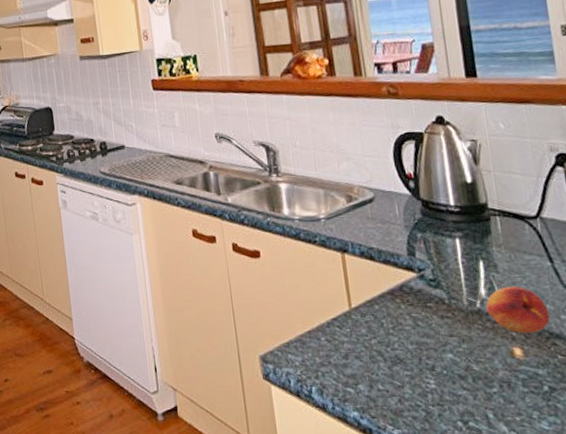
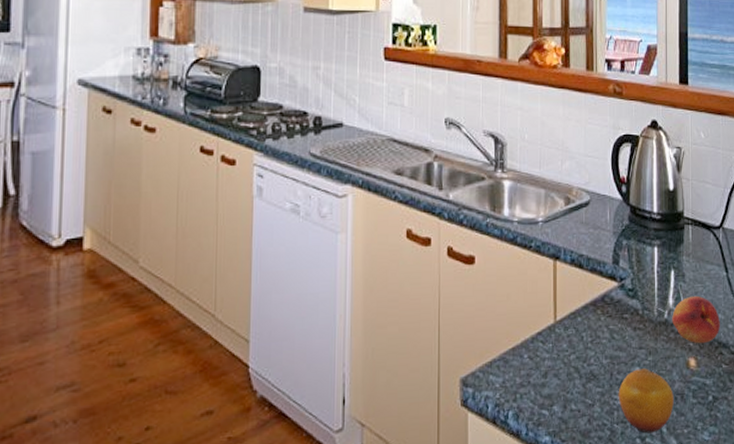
fruit: none [430,355,500,418] -> present [618,368,674,434]

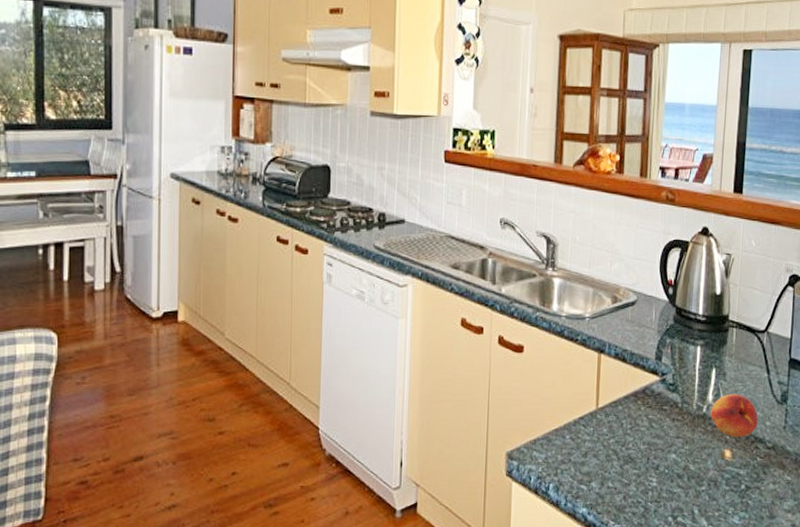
fruit: present [618,368,674,434] -> none [653,456,707,513]

